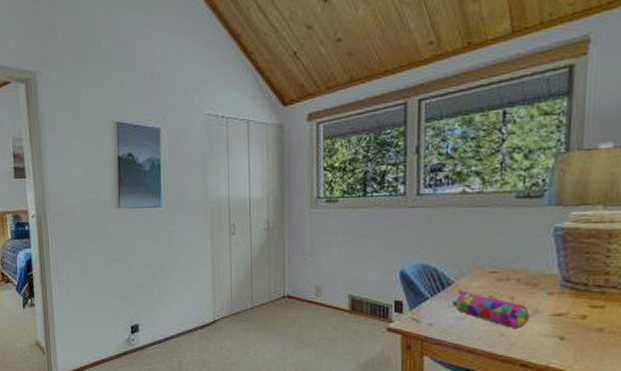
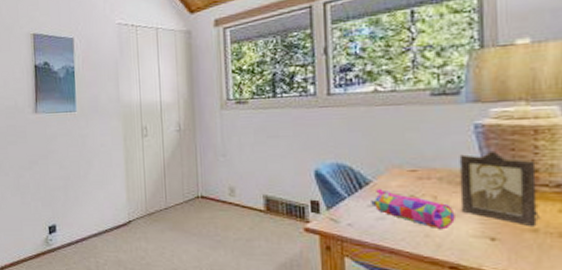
photo frame: none [535,253,607,326] -> present [459,150,541,226]

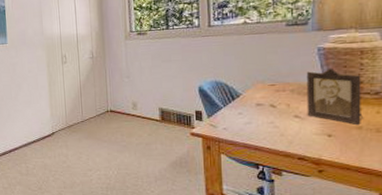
pencil case: present [371,189,455,230] -> none [241,100,303,130]

